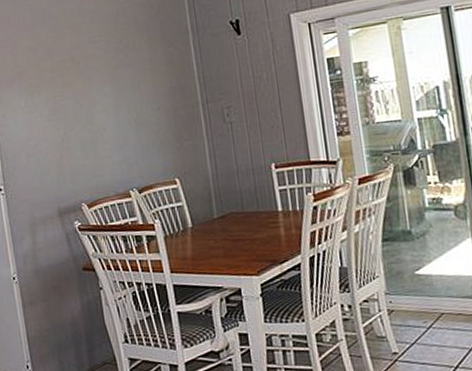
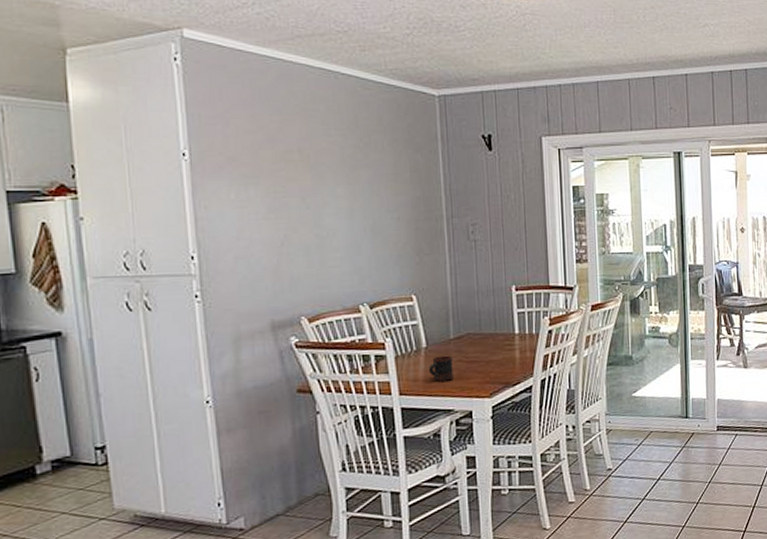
mug: none [195,234,220,260] -> present [428,355,453,382]

